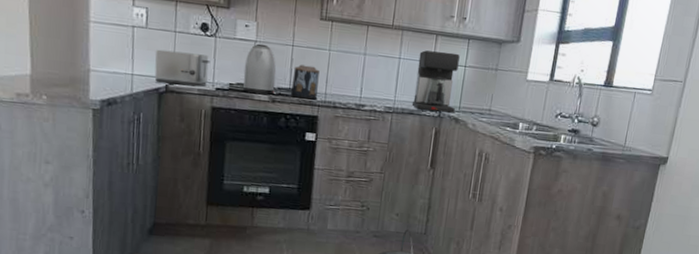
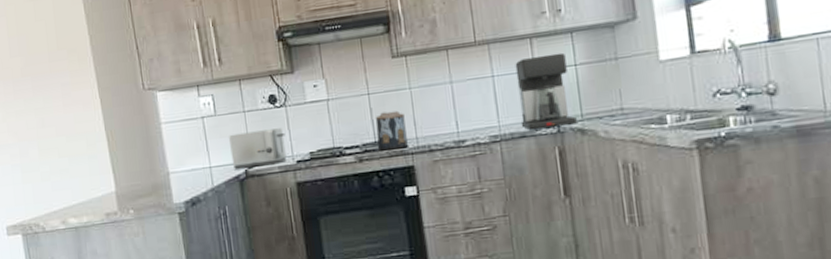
kettle: present [243,43,277,95] -> none [321,100,360,159]

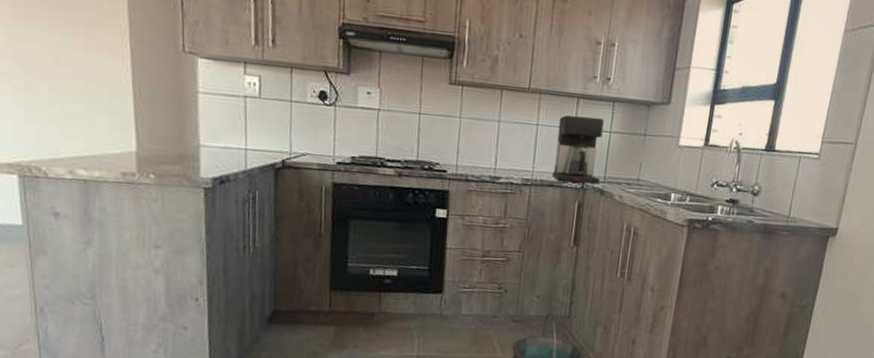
toaster: present [228,128,287,171] -> none [269,121,330,162]
canister: present [373,110,408,152] -> none [413,134,450,173]

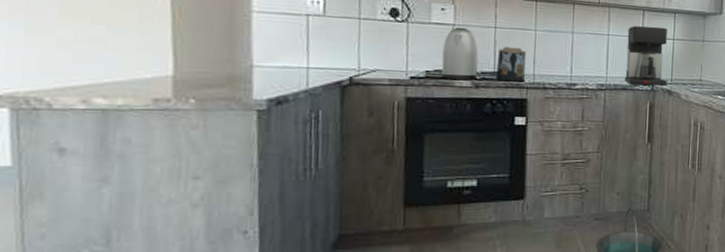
kettle: none [366,112,403,169] -> present [441,27,479,81]
canister: none [413,134,450,173] -> present [490,46,526,82]

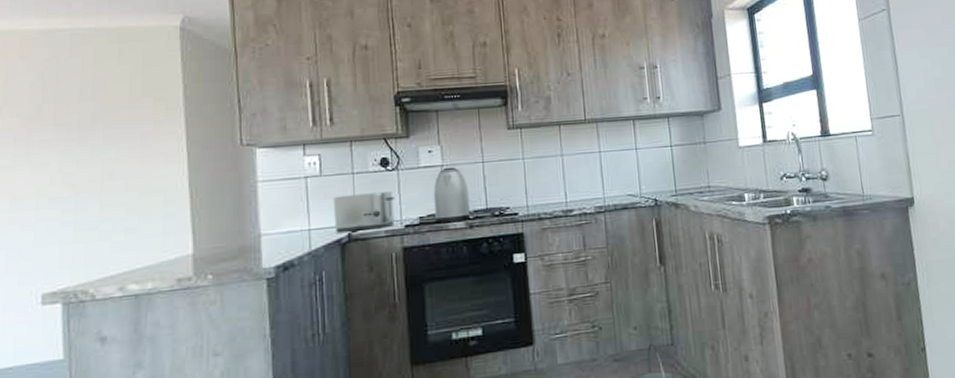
toaster: none [335,38,402,77] -> present [332,191,395,234]
canister: present [490,46,526,82] -> none [484,179,518,218]
coffee maker: present [624,26,667,87] -> none [619,134,672,203]

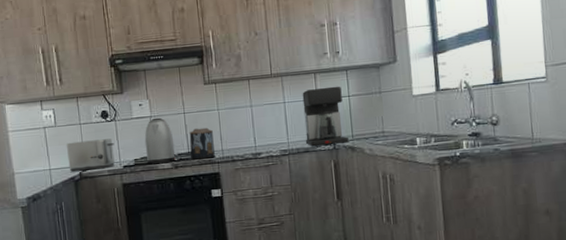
canister: none [484,179,518,218] -> present [186,127,215,160]
coffee maker: none [619,134,672,203] -> present [302,86,349,147]

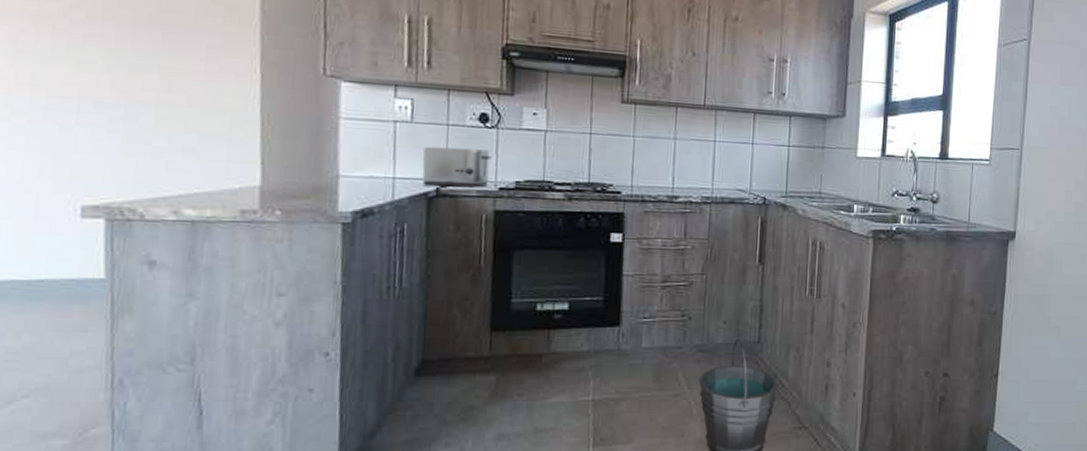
kettle: present [144,117,176,165] -> none [532,133,572,193]
canister: present [186,127,215,160] -> none [584,154,623,194]
coffee maker: present [302,86,349,147] -> none [732,130,782,200]

